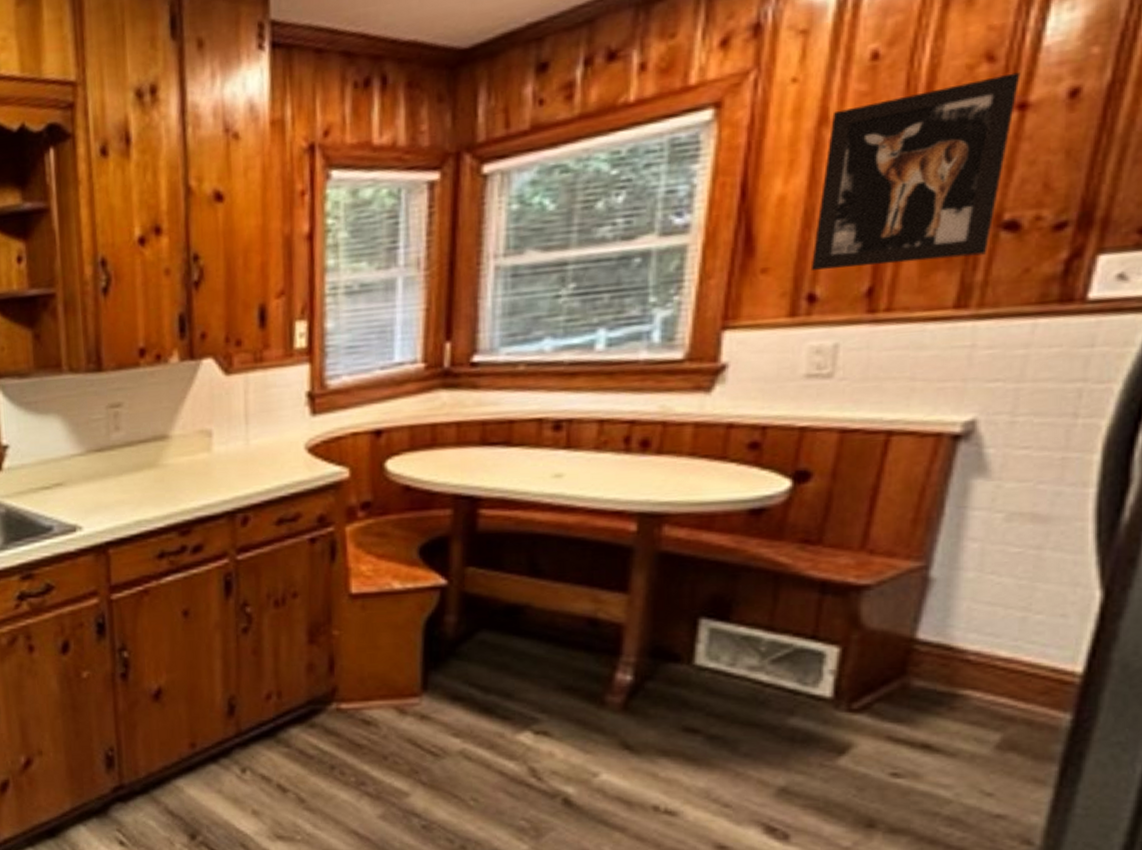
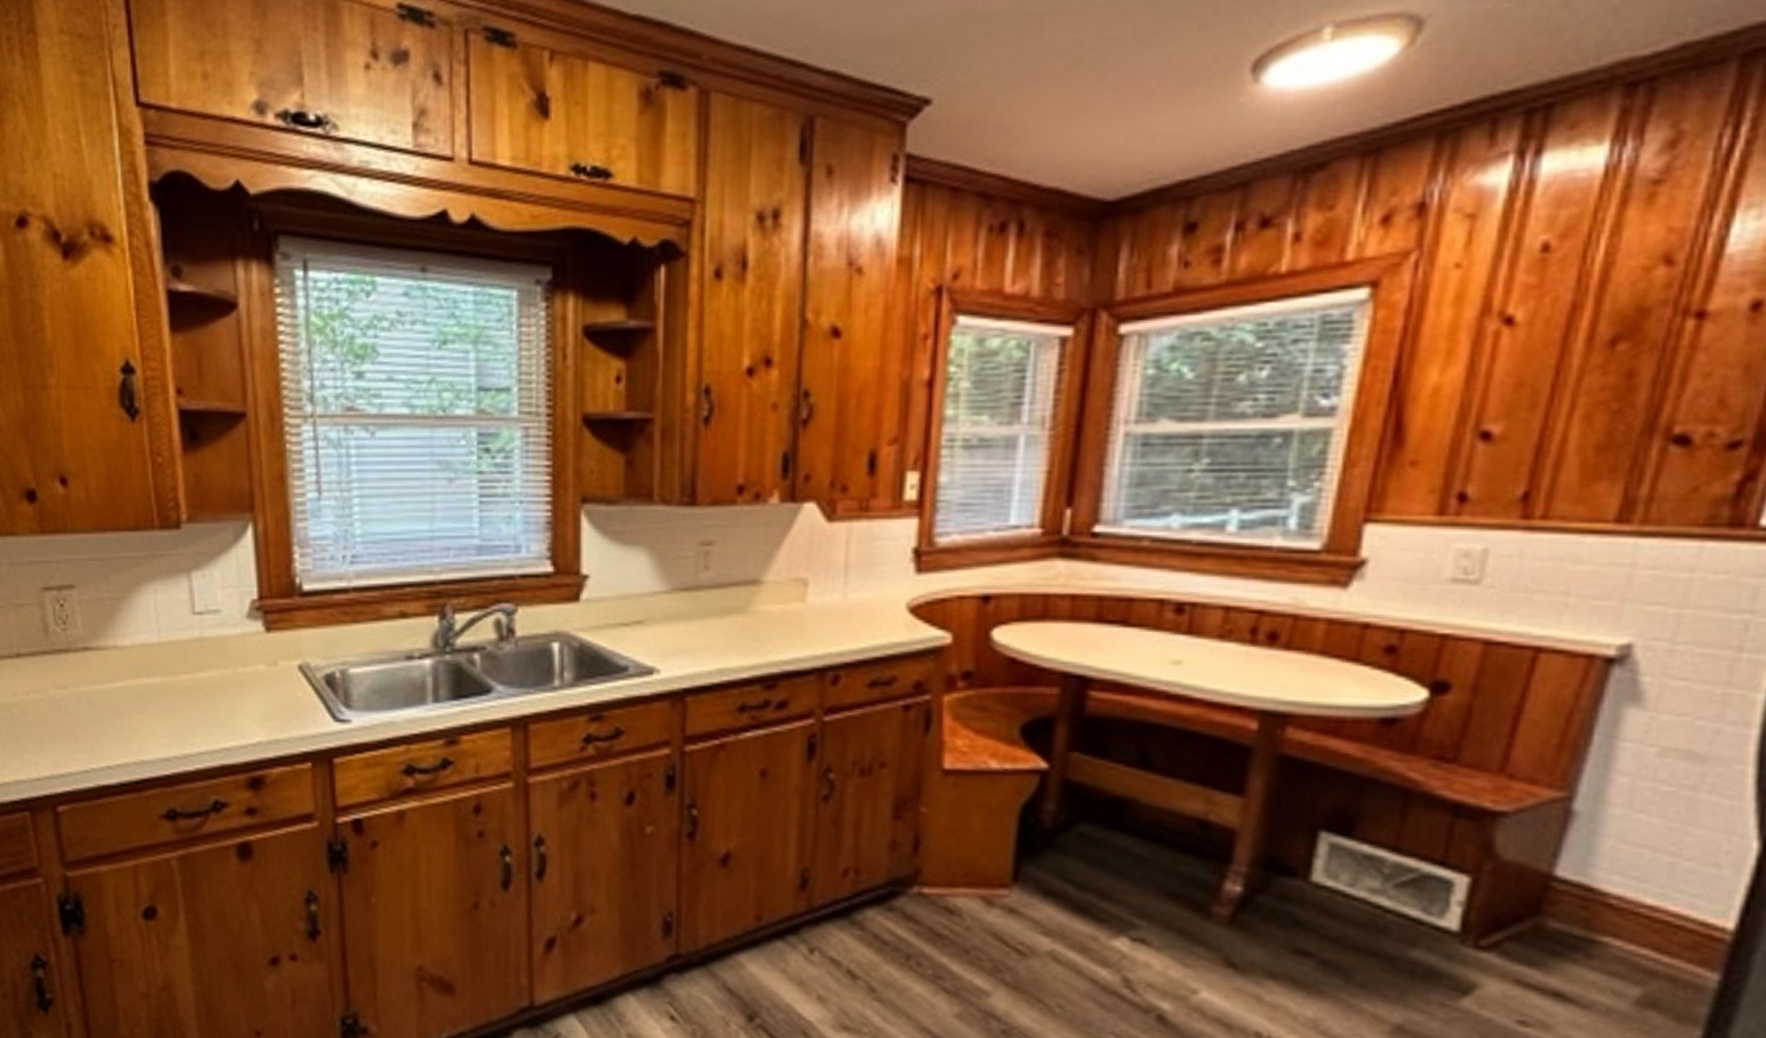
wall art: present [812,72,1020,270] -> none [1465,278,1700,469]

